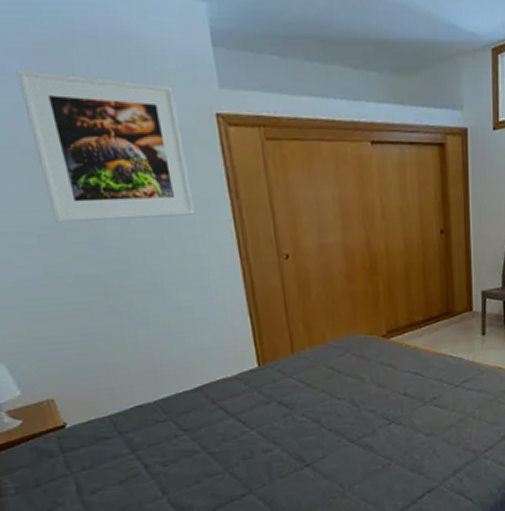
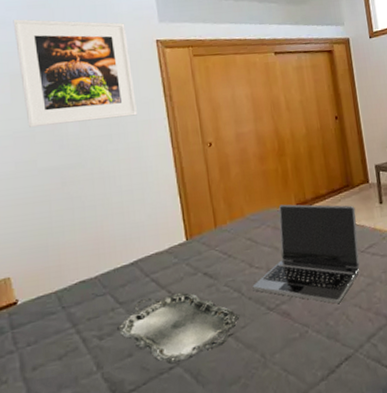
serving tray: none [182,421,318,492] -> present [117,292,240,364]
laptop: none [333,331,454,438] -> present [252,204,360,304]

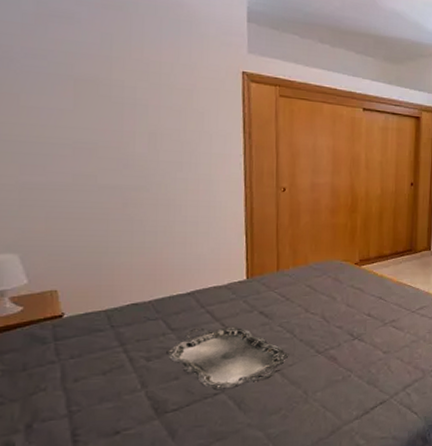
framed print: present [13,19,137,128] -> none [83,17,213,147]
laptop: present [252,204,360,304] -> none [305,258,414,355]

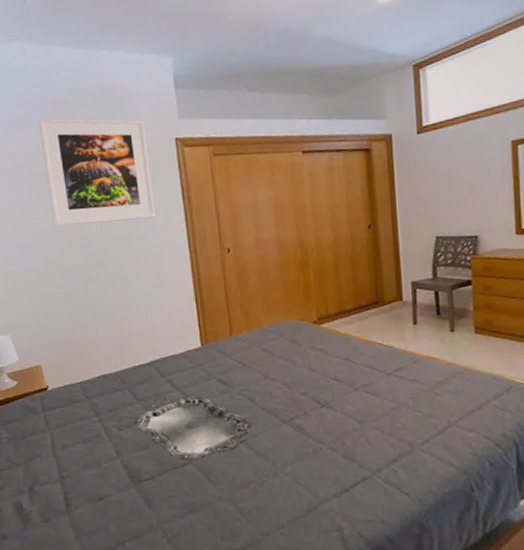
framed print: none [83,17,213,147] -> present [38,117,155,227]

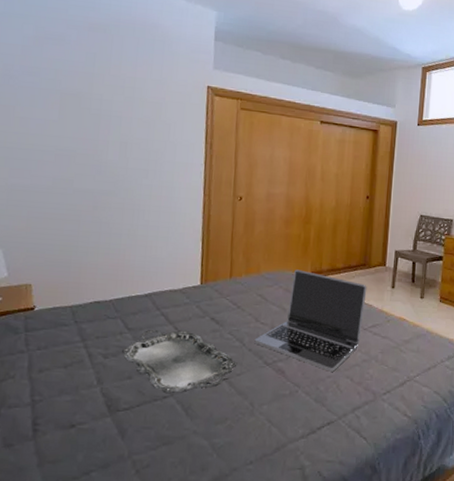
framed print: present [38,117,155,227] -> none [70,39,180,156]
laptop: none [267,317,385,424] -> present [254,269,367,372]

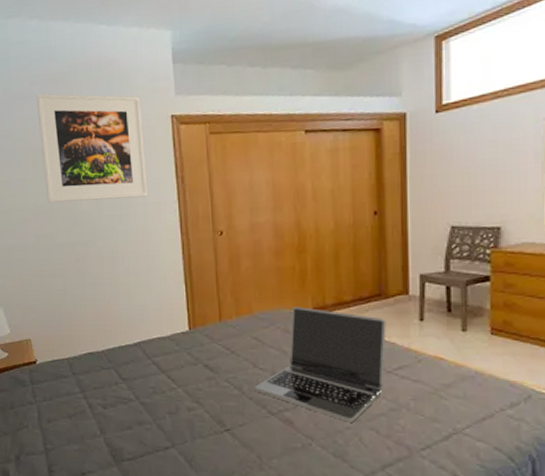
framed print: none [70,39,180,156] -> present [36,93,148,204]
serving tray: present [122,329,238,394] -> none [119,378,238,445]

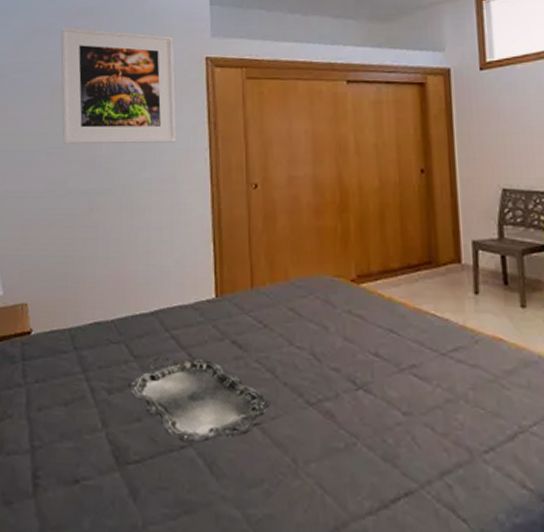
serving tray: none [119,378,238,445] -> present [128,356,270,443]
laptop: present [254,306,386,423] -> none [290,273,439,417]

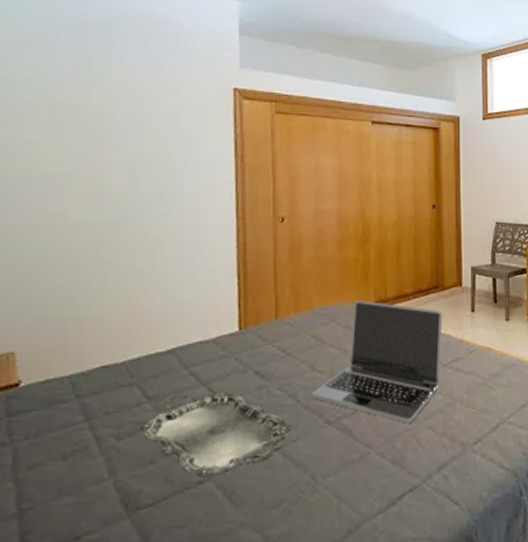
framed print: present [60,27,176,145] -> none [61,40,200,174]
laptop: none [290,273,439,417] -> present [311,300,443,424]

